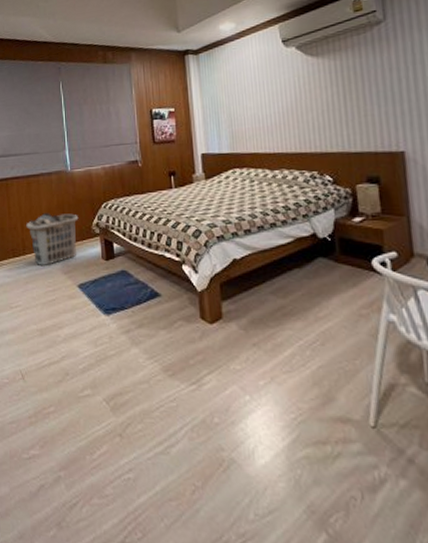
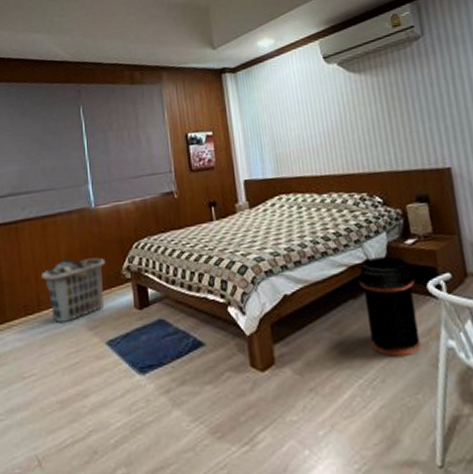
trash can: none [304,231,362,324] -> present [358,256,421,357]

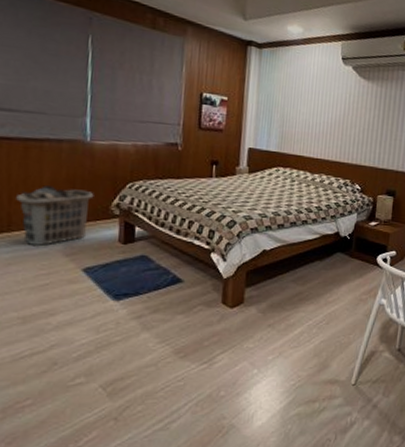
trash can: present [358,256,421,357] -> none [325,231,370,307]

